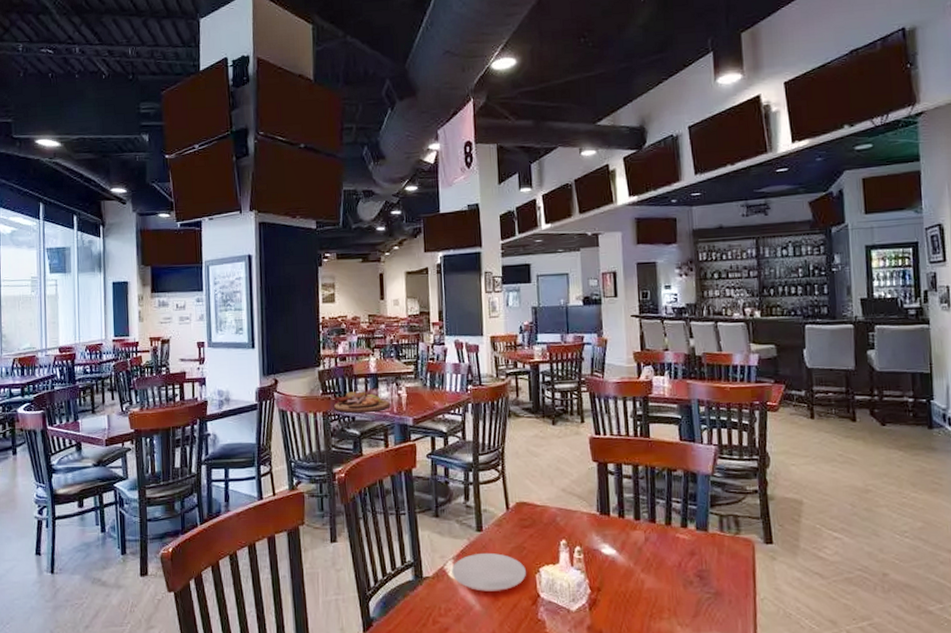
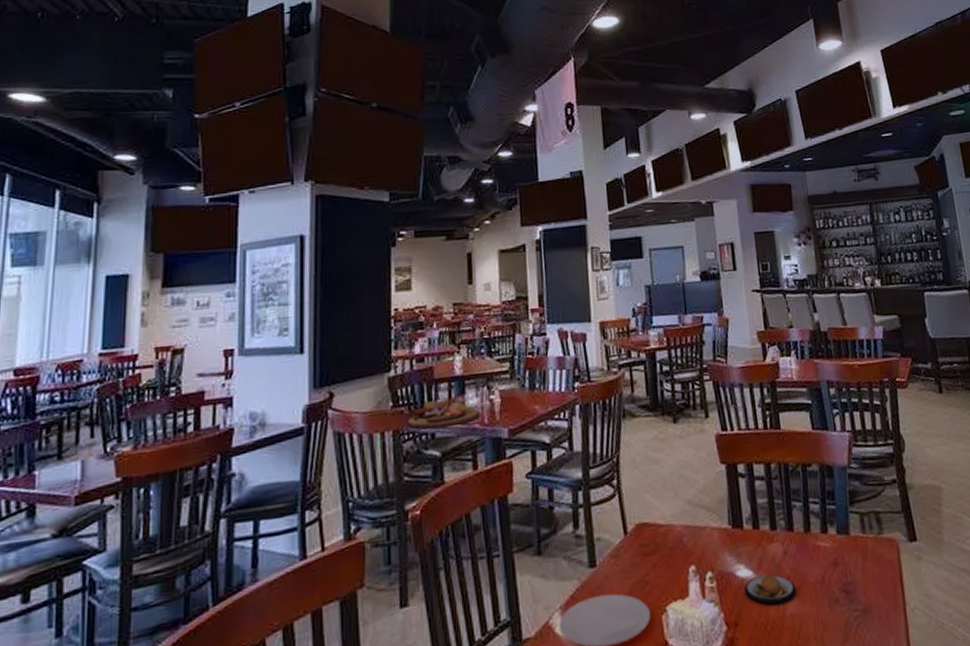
burger: none [607,555,655,579] -> present [744,574,797,606]

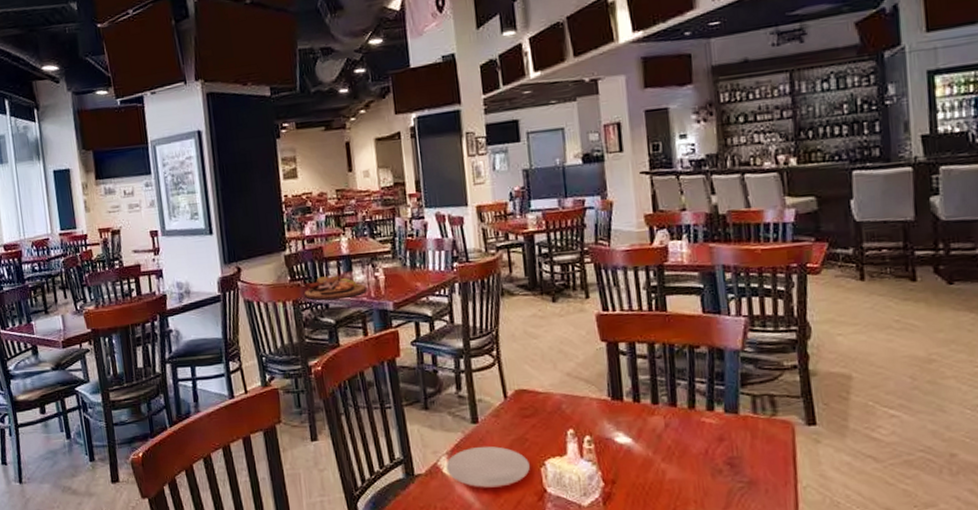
burger: present [744,574,797,606] -> none [622,443,677,470]

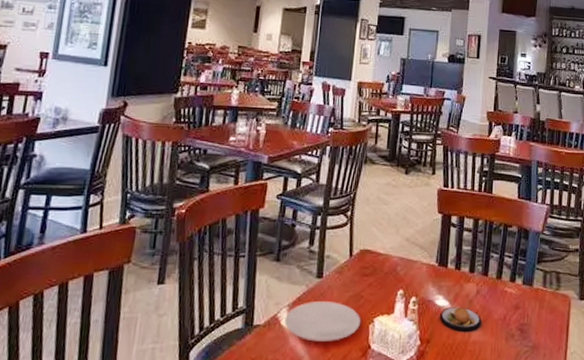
food platter: present [304,276,367,300] -> none [185,123,247,146]
burger: none [622,443,677,470] -> present [439,307,482,331]

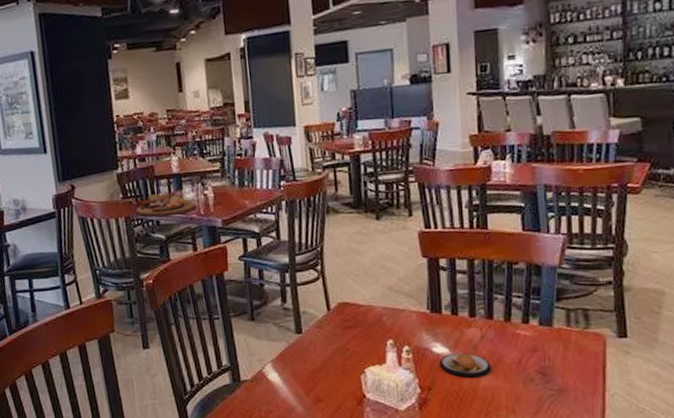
food platter: none [185,123,247,146] -> present [135,194,197,217]
plate: present [284,300,361,342] -> none [270,354,351,393]

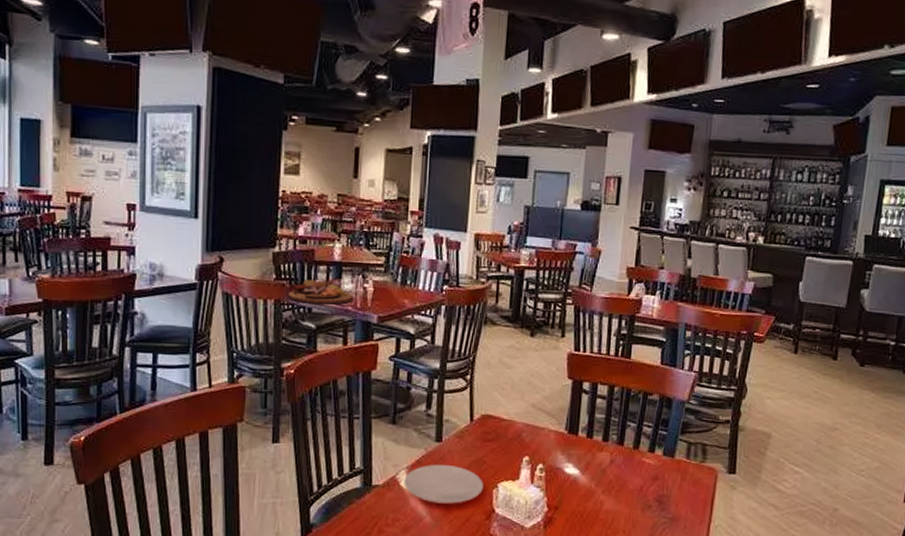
plate: none [270,354,351,393] -> present [404,464,484,504]
burger: present [439,353,491,378] -> none [568,475,615,500]

